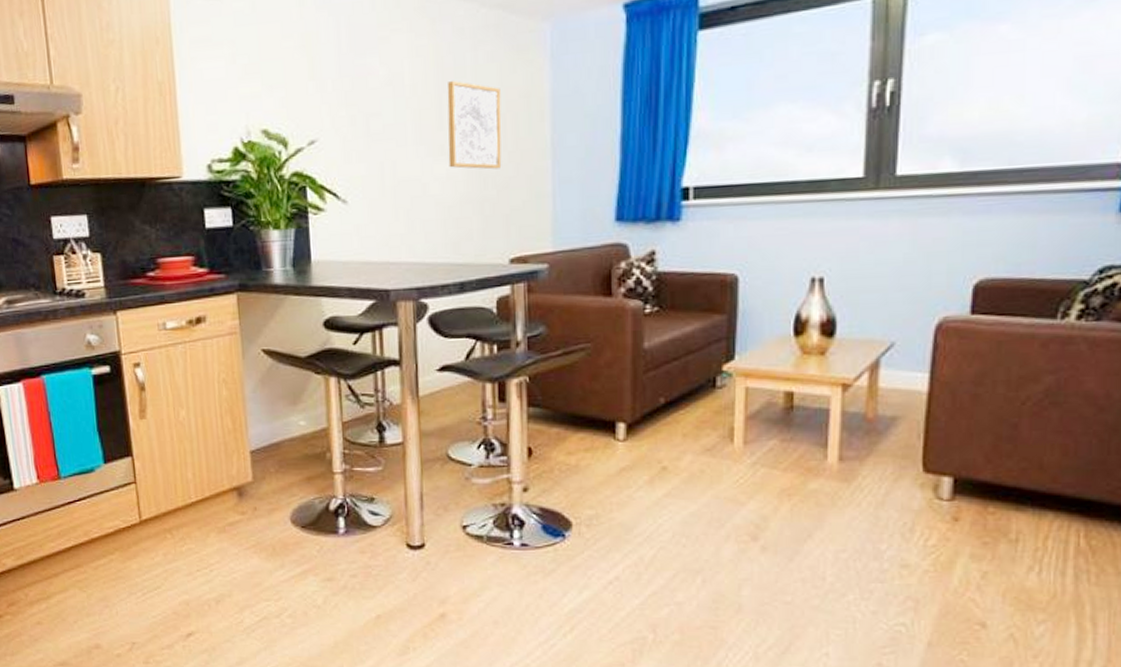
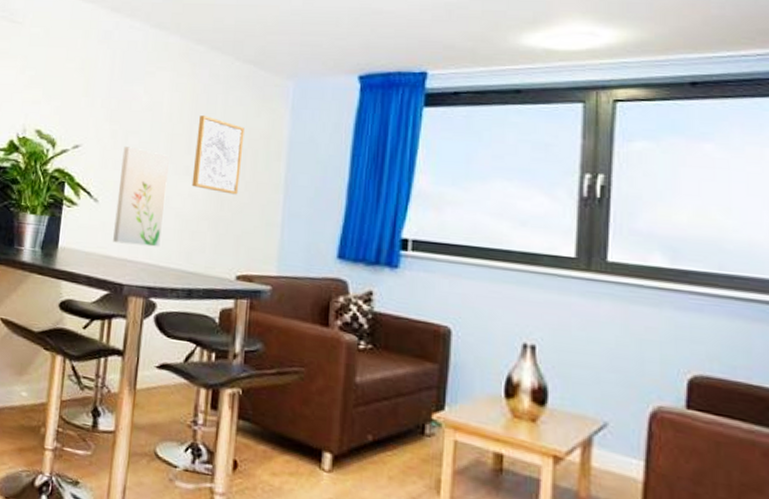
wall art: none [366,132,423,246] -> present [113,146,169,247]

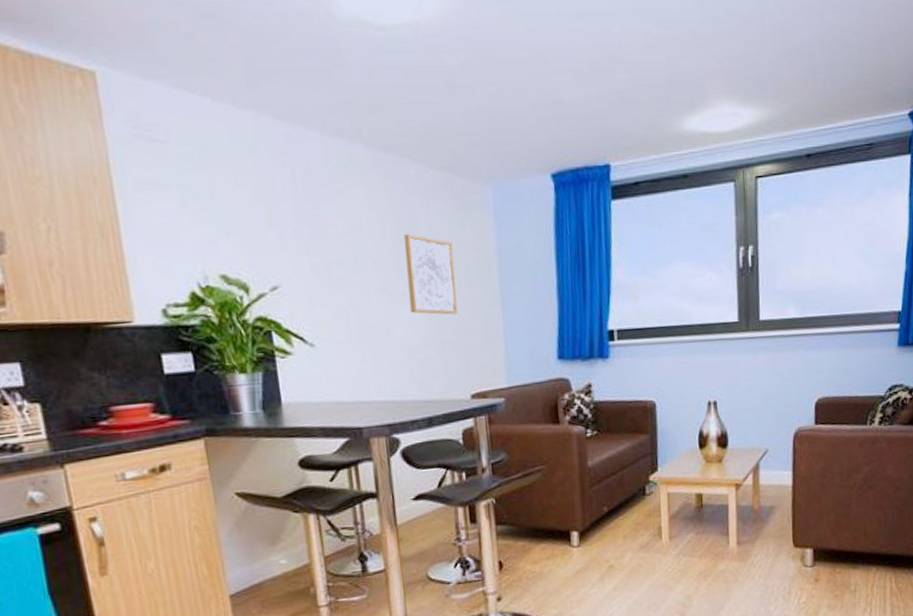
wall art: present [113,146,169,247] -> none [329,279,391,387]

